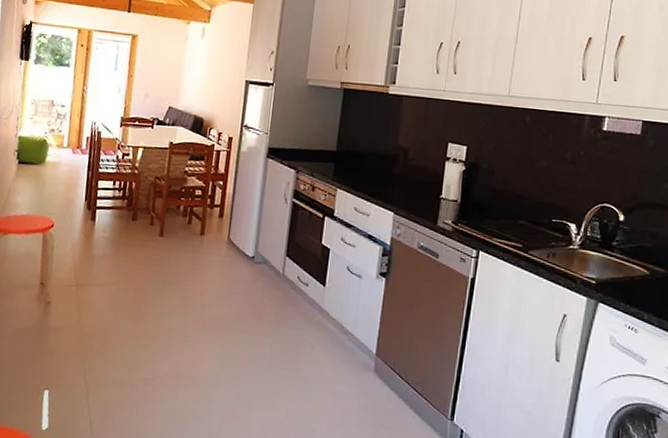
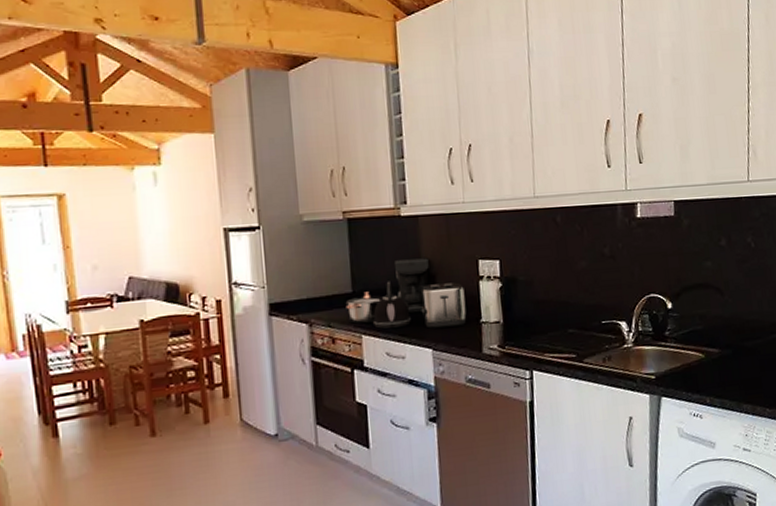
cooking pot: none [328,152,362,180] -> present [345,292,384,324]
kettle: none [349,147,381,189] -> present [373,281,411,329]
coffee maker: none [373,131,405,179] -> present [395,258,430,314]
toaster: none [391,156,431,197] -> present [421,282,467,329]

